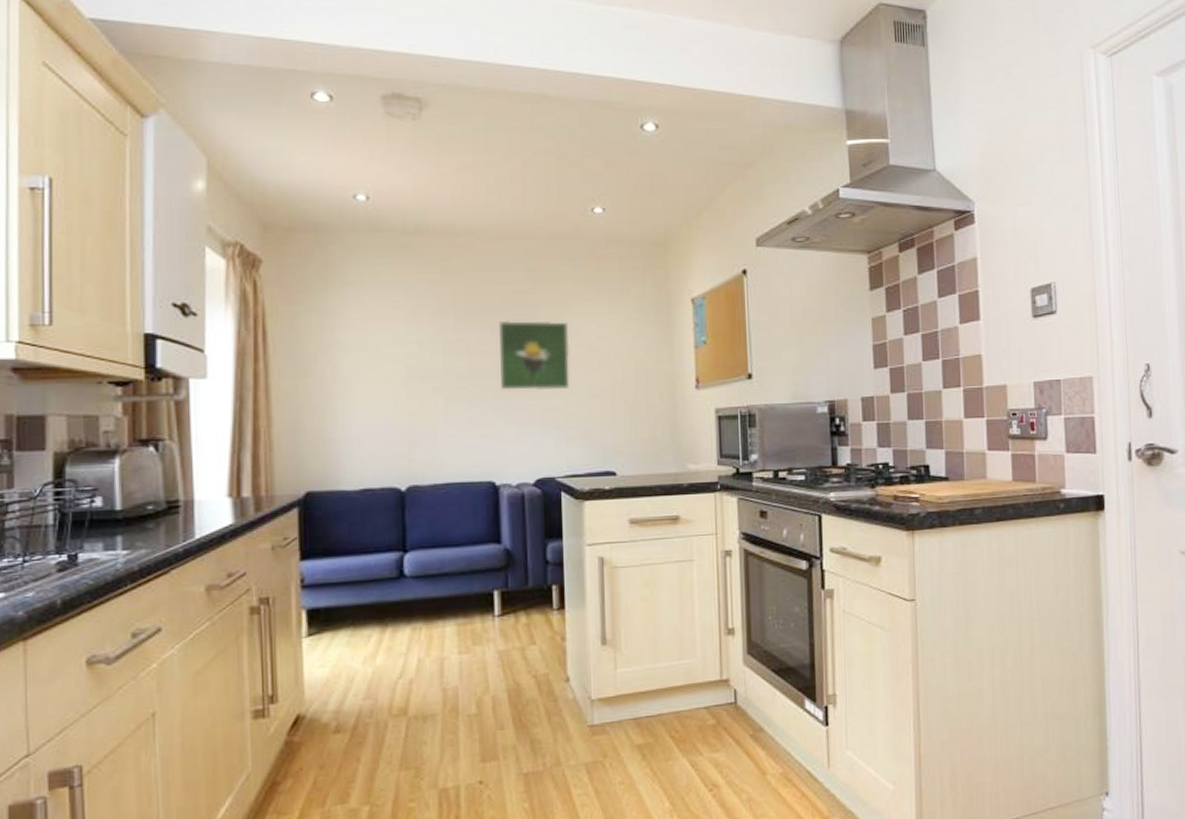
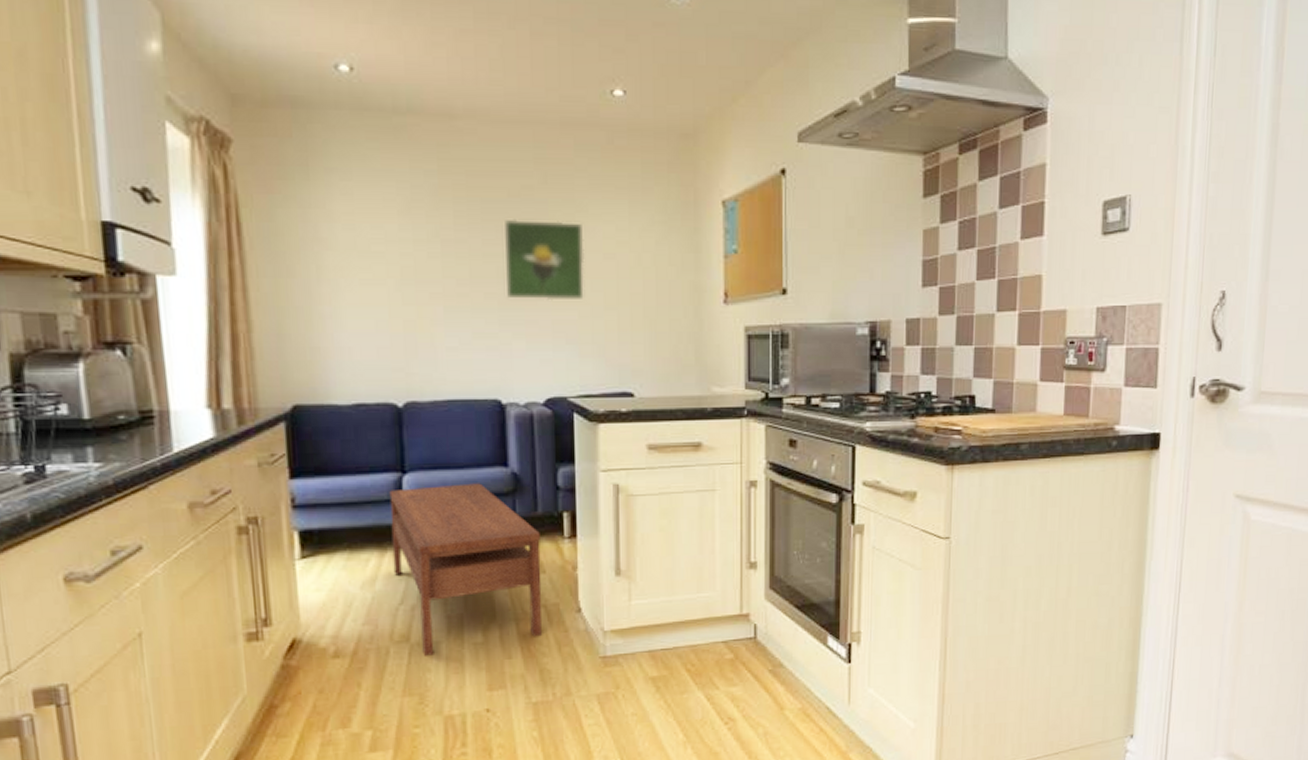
coffee table: none [391,560,533,729] -> present [389,483,542,656]

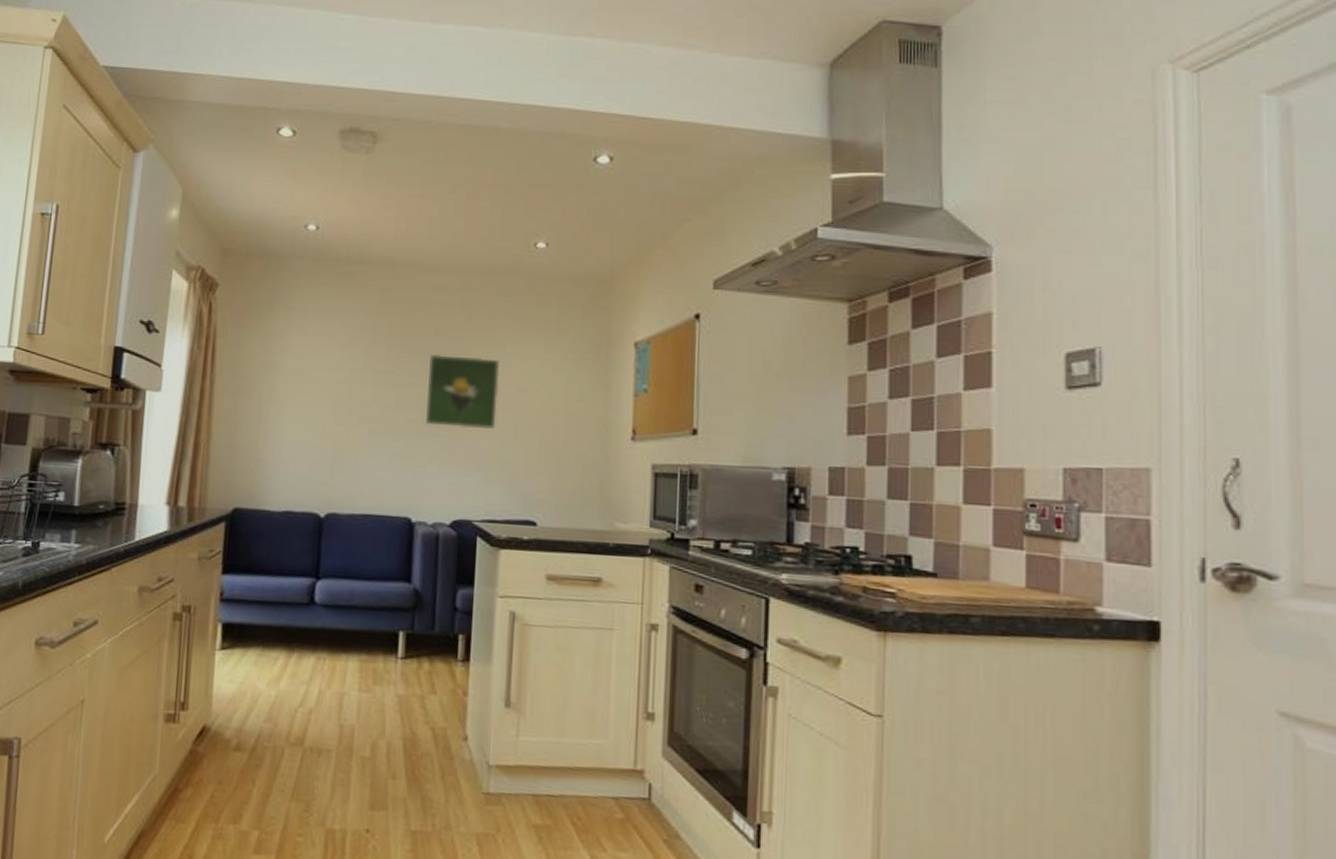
coffee table: present [389,483,542,656] -> none [297,594,435,763]

